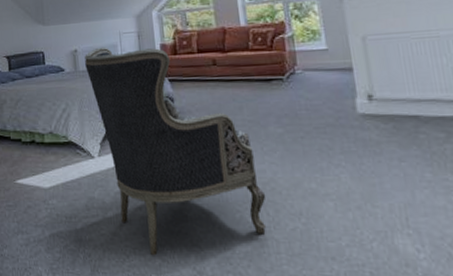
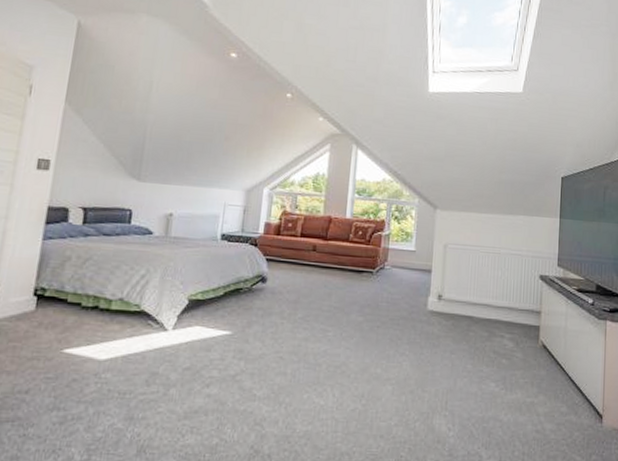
armchair: present [85,47,266,256] -> none [178,215,336,435]

